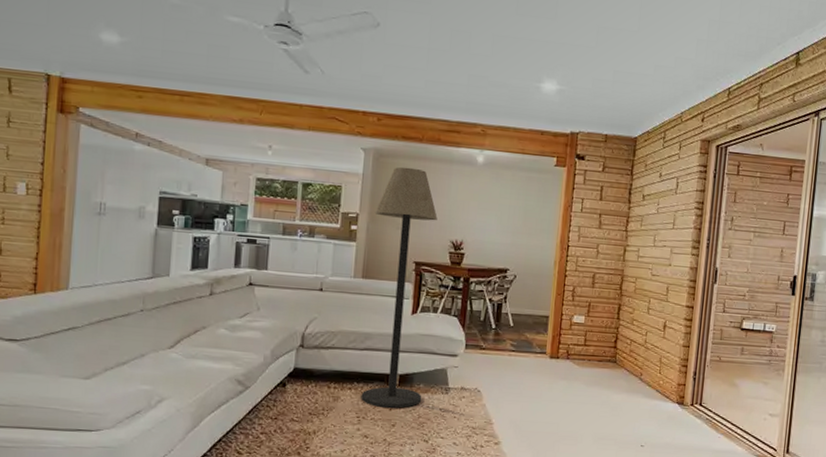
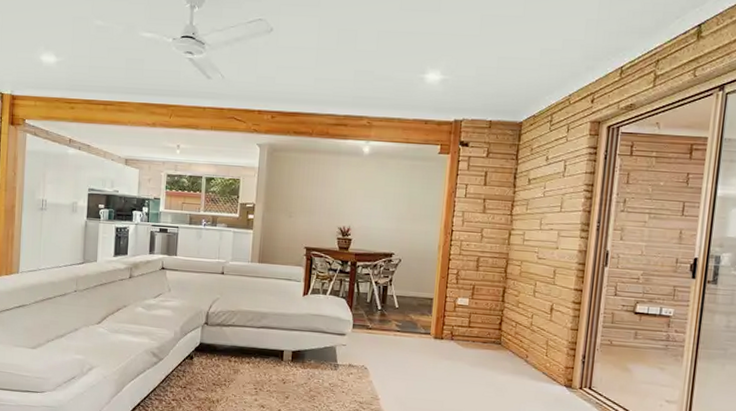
floor lamp: present [361,166,438,408] -> none [258,159,326,382]

